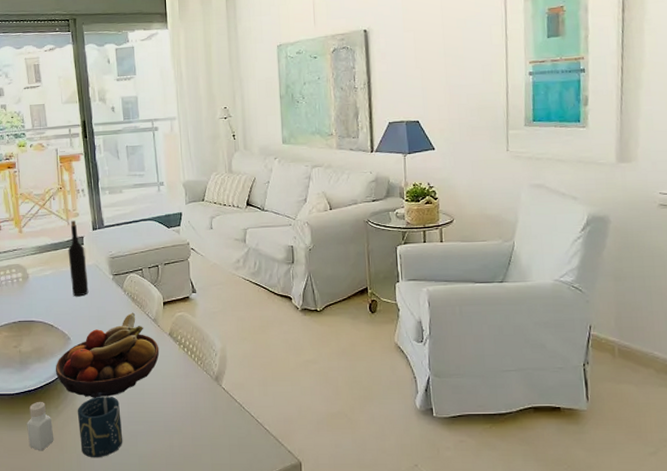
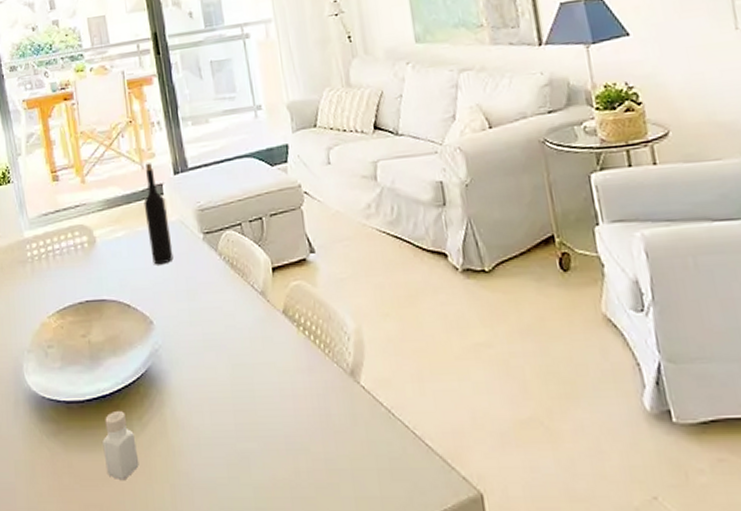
fruit bowl: present [55,312,160,398] -> none [135,283,272,404]
cup: present [77,396,123,458] -> none [167,400,231,490]

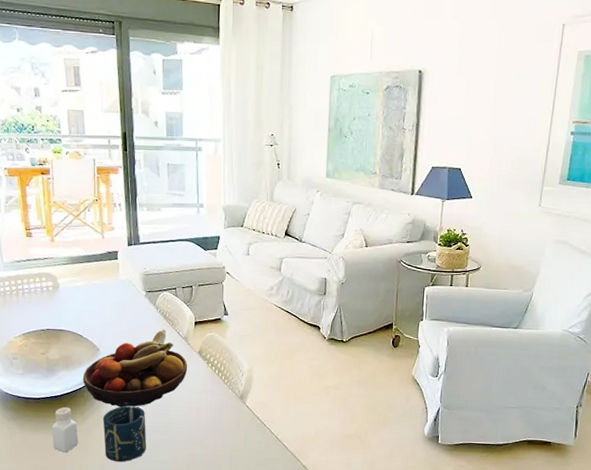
fruit bowl: none [135,283,272,404] -> present [82,329,188,407]
wine bottle: present [144,163,174,265] -> none [101,234,121,310]
cup: none [167,400,231,490] -> present [103,405,147,462]

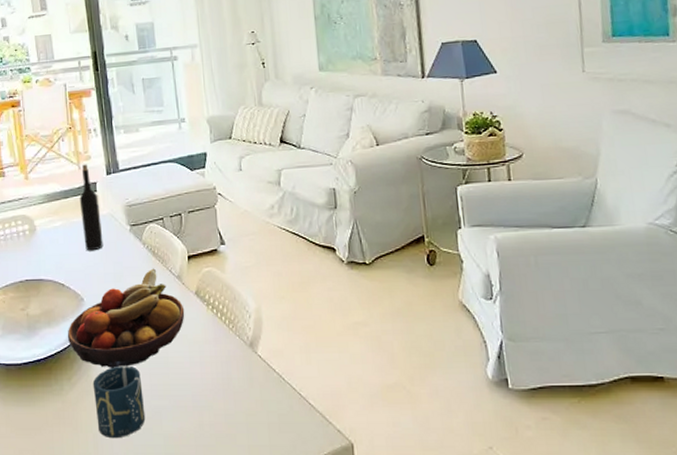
pepper shaker: present [52,407,79,453] -> none [36,373,67,430]
wine bottle: none [101,234,121,310] -> present [79,164,104,251]

